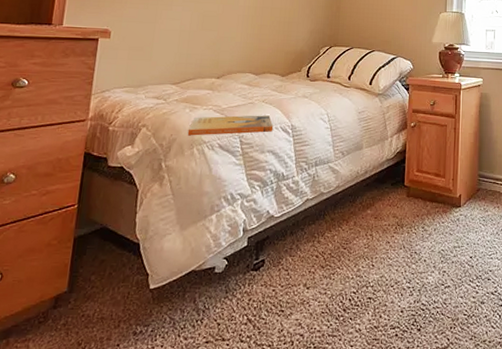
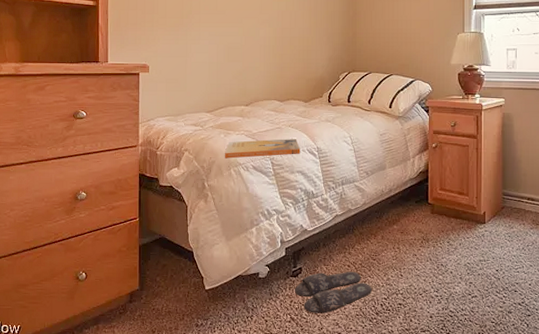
slippers: none [255,262,340,313] -> present [295,271,372,314]

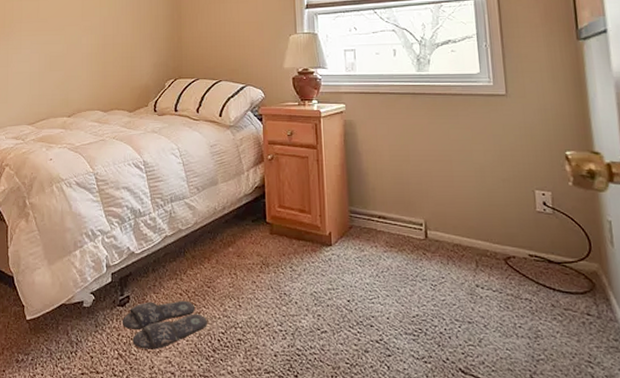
book: present [224,139,301,159] -> none [46,152,126,174]

